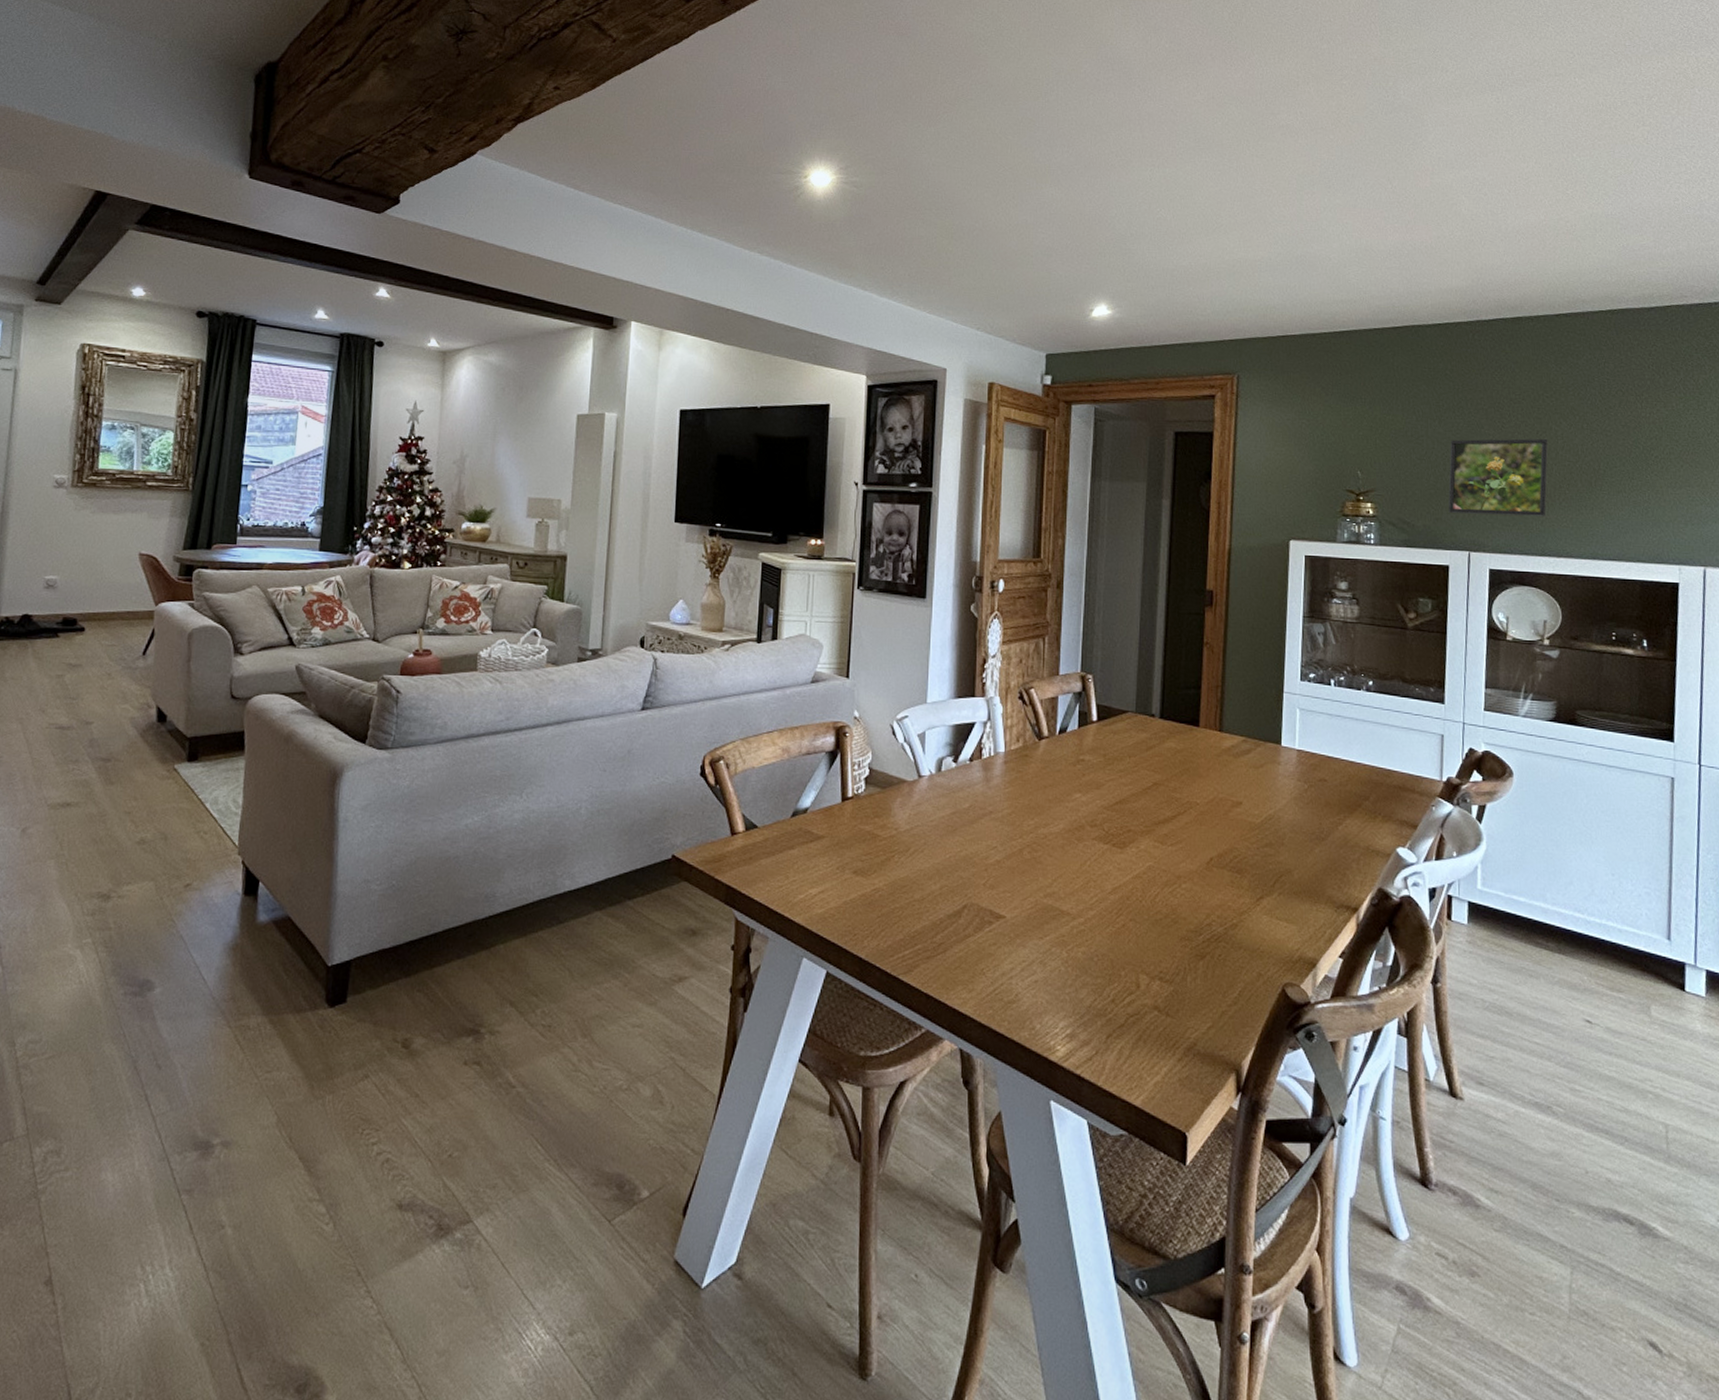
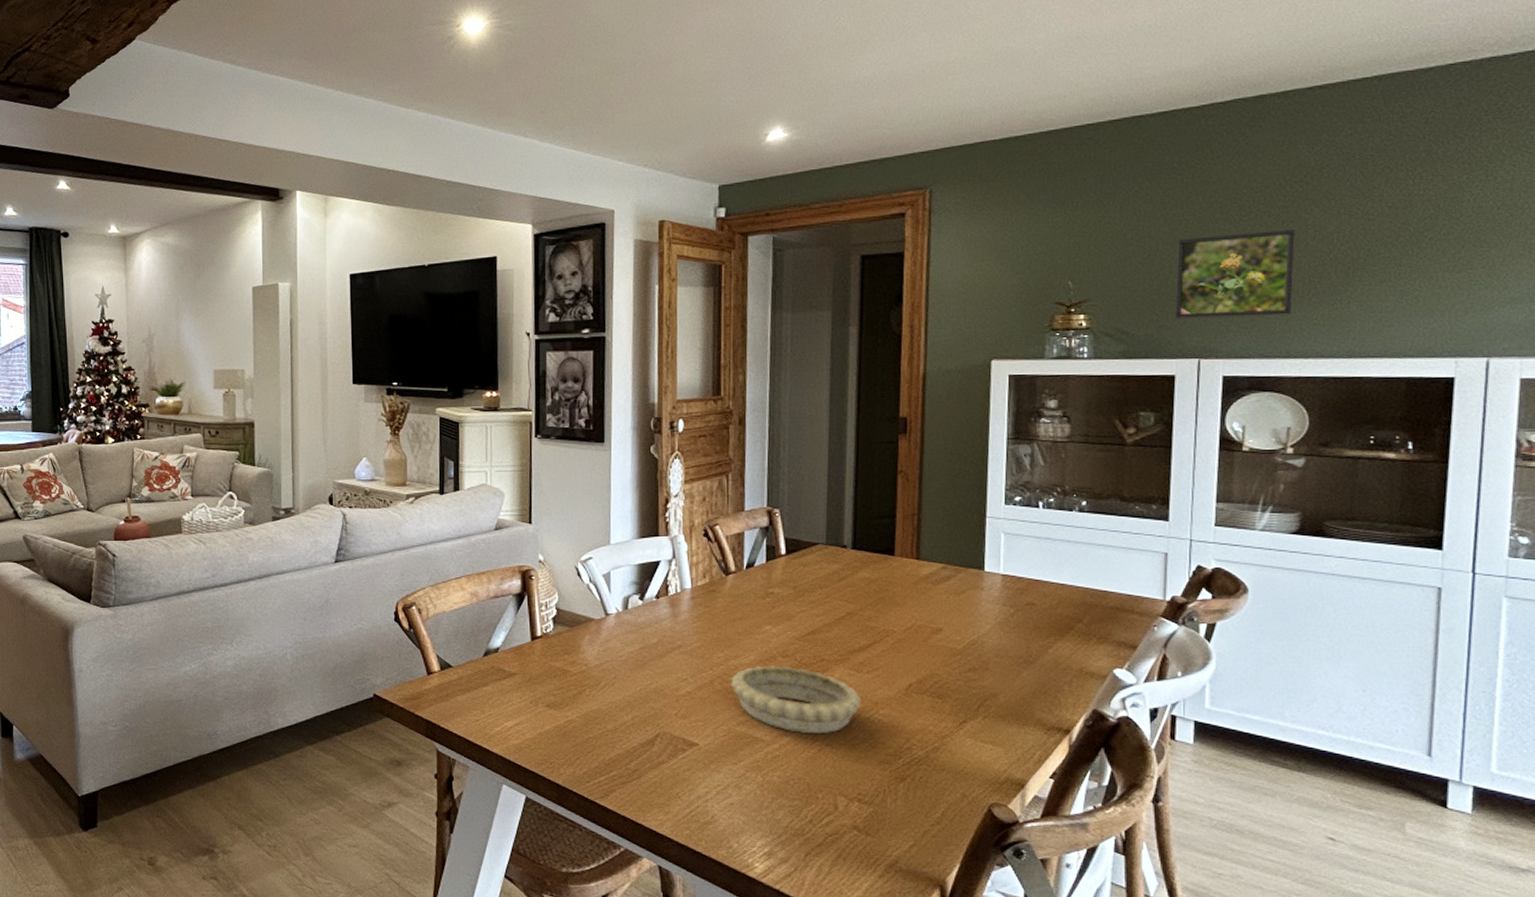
decorative bowl: none [1040,835,1165,907] -> present [731,665,862,733]

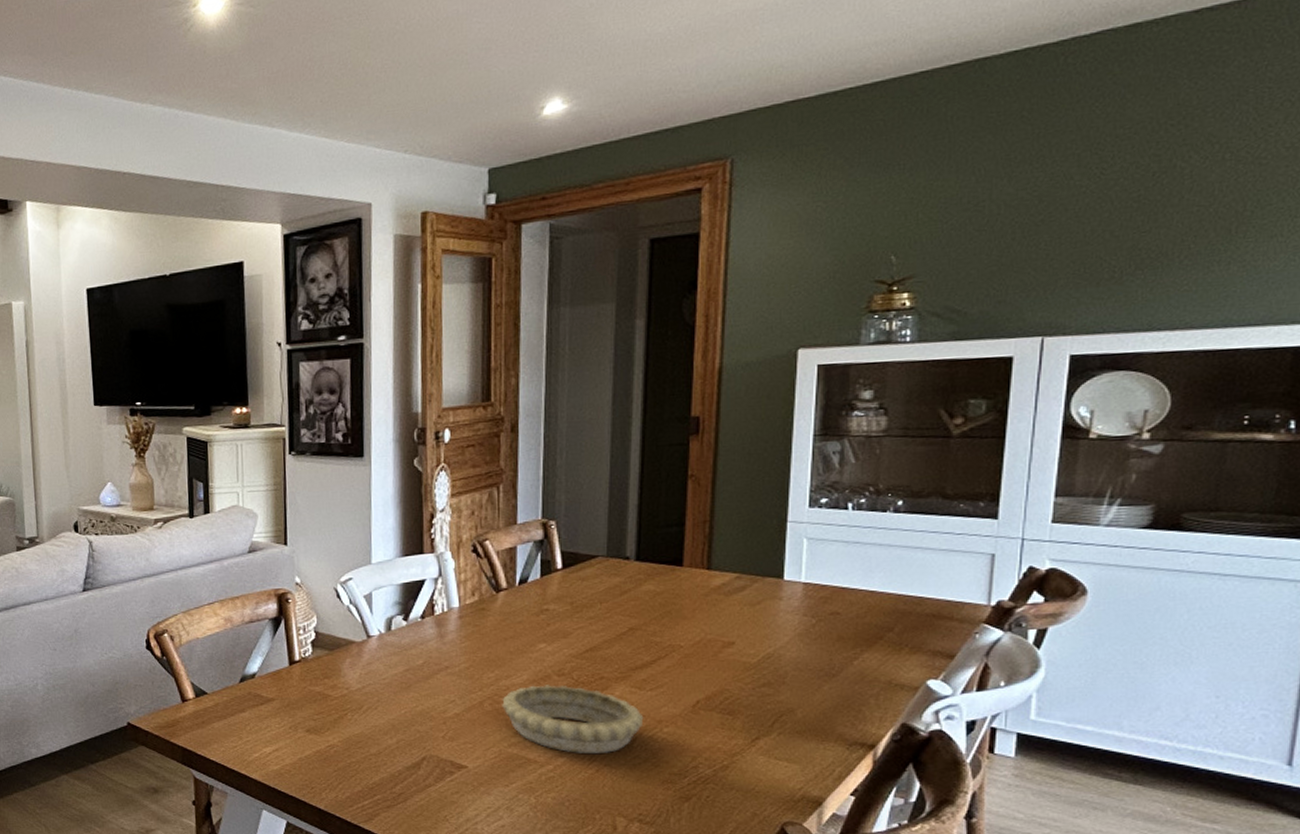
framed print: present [1174,230,1296,319] -> none [1015,182,1169,292]

